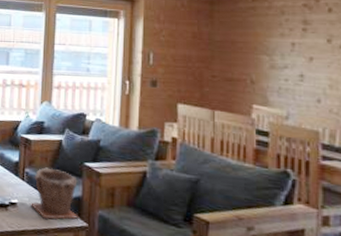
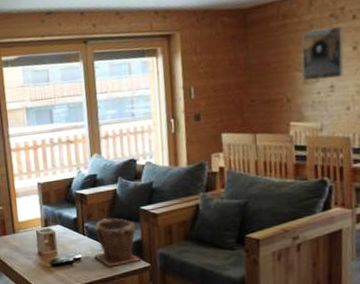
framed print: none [269,16,317,69] -> present [302,25,344,81]

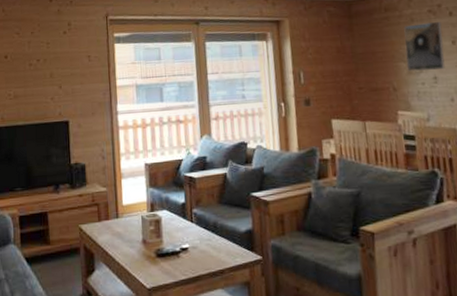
plant pot: present [93,218,142,267] -> none [201,204,253,259]

